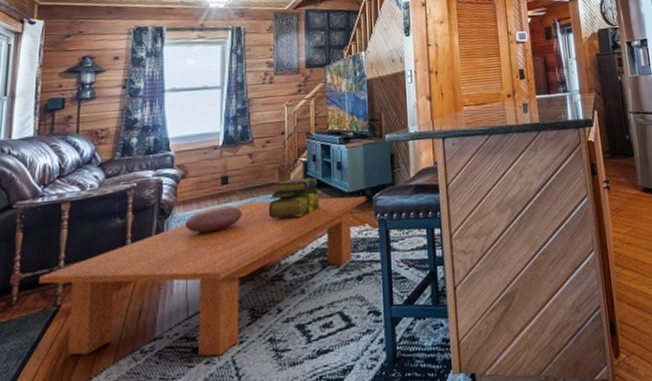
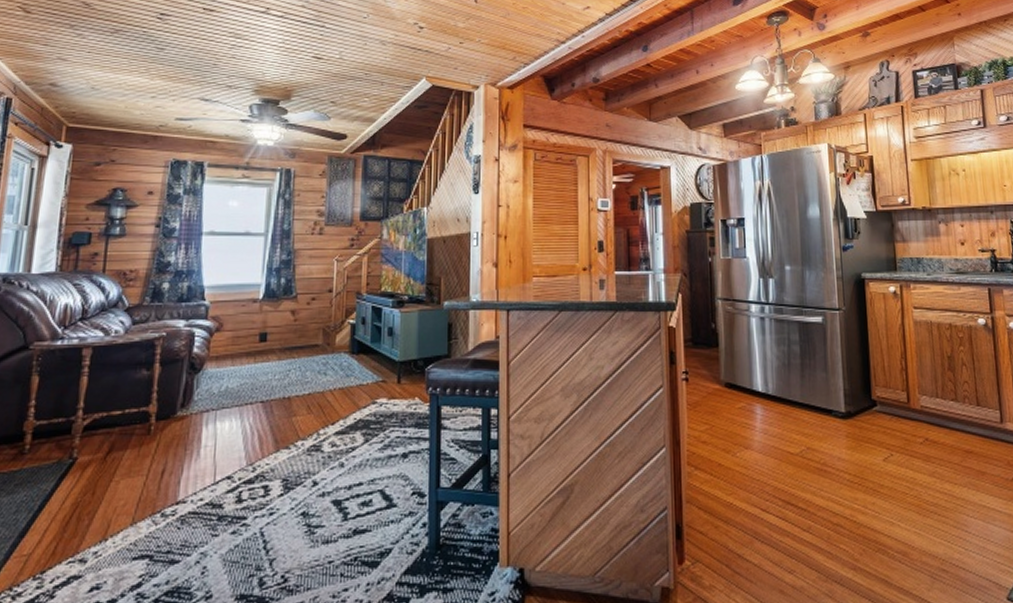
coffee table: present [39,196,366,357] -> none [55,363,418,527]
decorative bowl: present [185,205,242,233] -> none [217,364,281,392]
stack of books: present [268,177,321,219] -> none [309,342,368,384]

